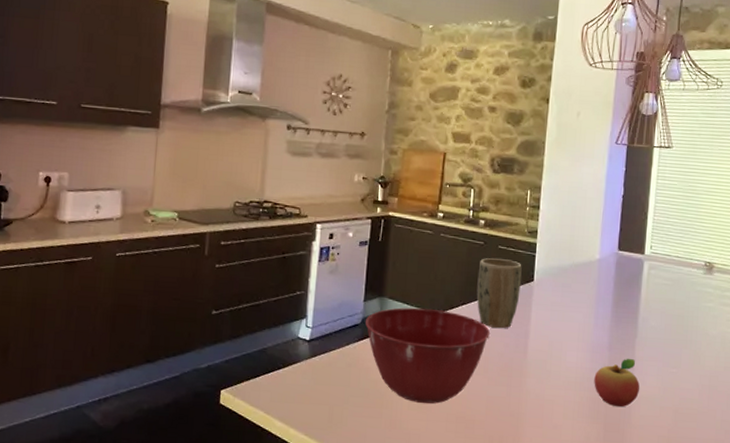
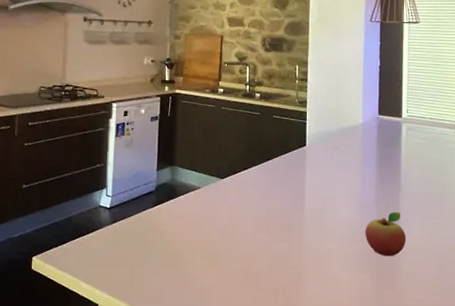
mixing bowl: present [365,307,490,404] -> none [159,174,270,262]
plant pot: present [476,258,522,329] -> none [256,127,295,190]

